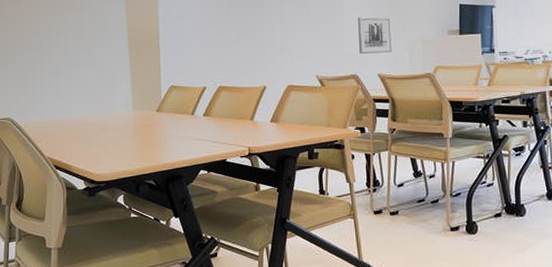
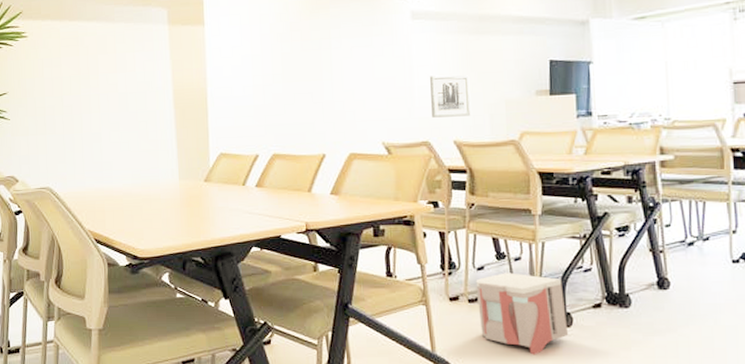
architectural model: none [396,188,474,259] -> present [475,272,569,355]

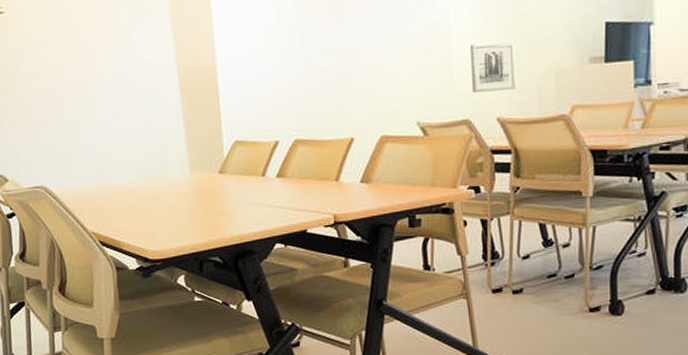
architectural model: present [475,272,569,355] -> none [520,260,620,346]

